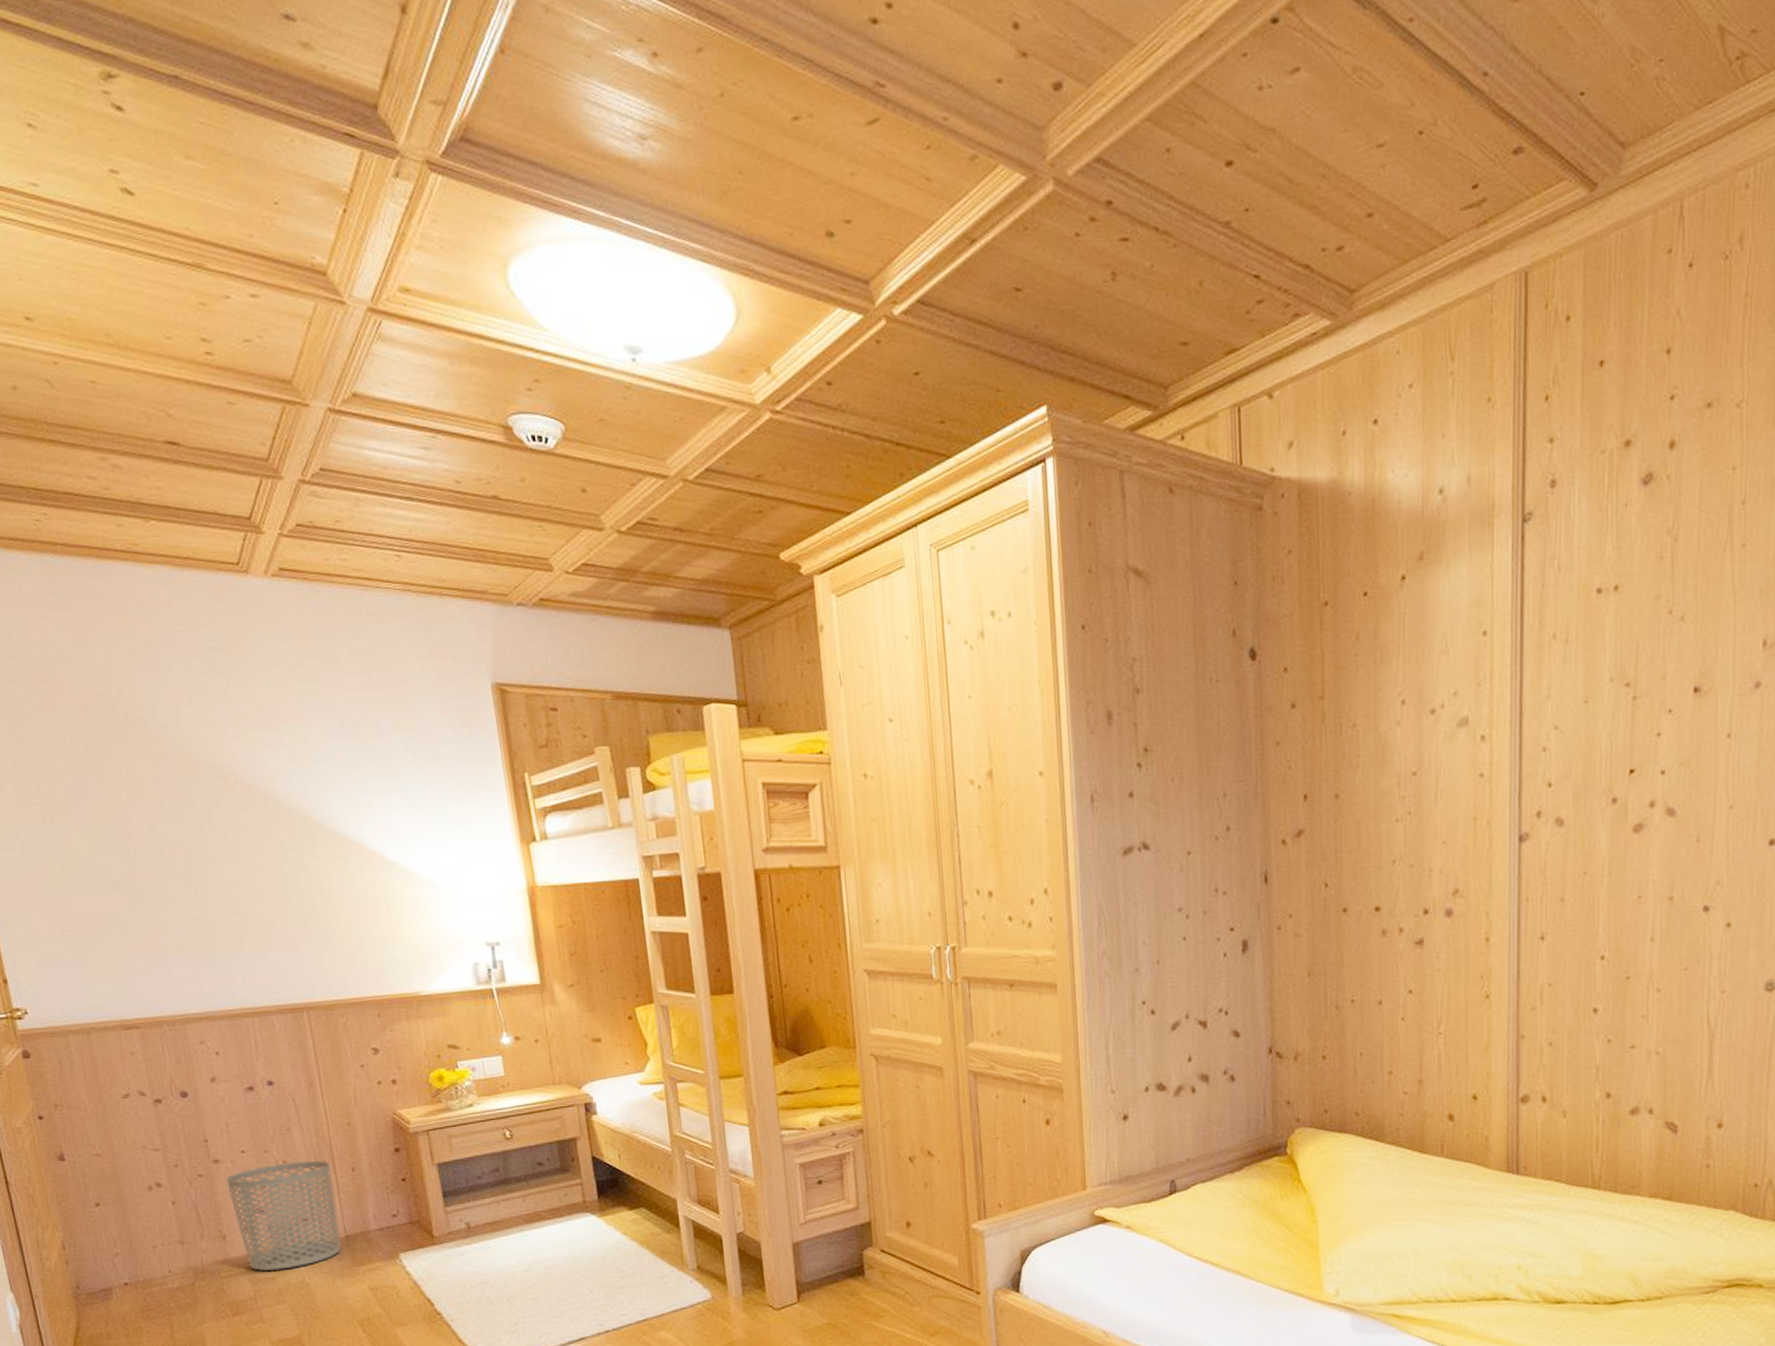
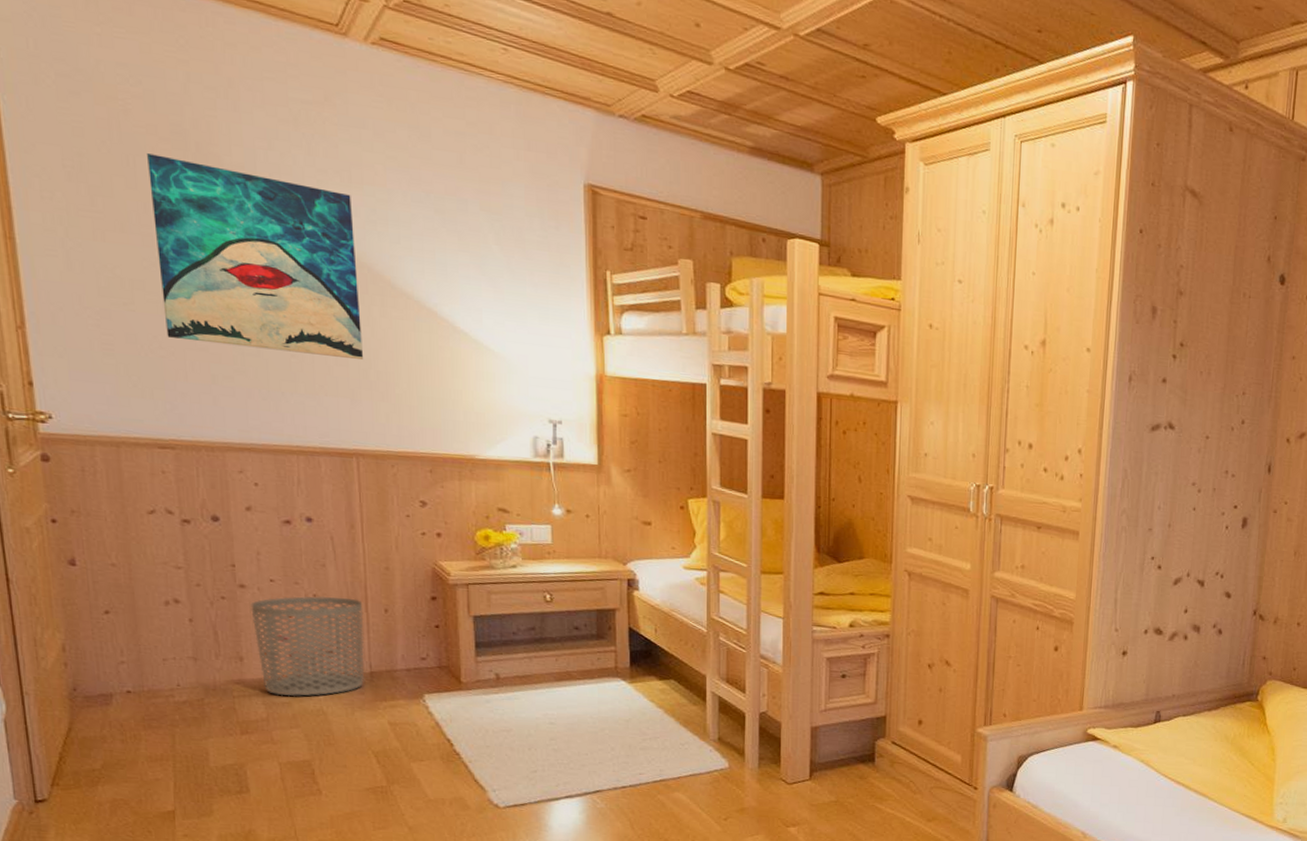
wall art: none [81,729,301,914] -> present [147,153,363,359]

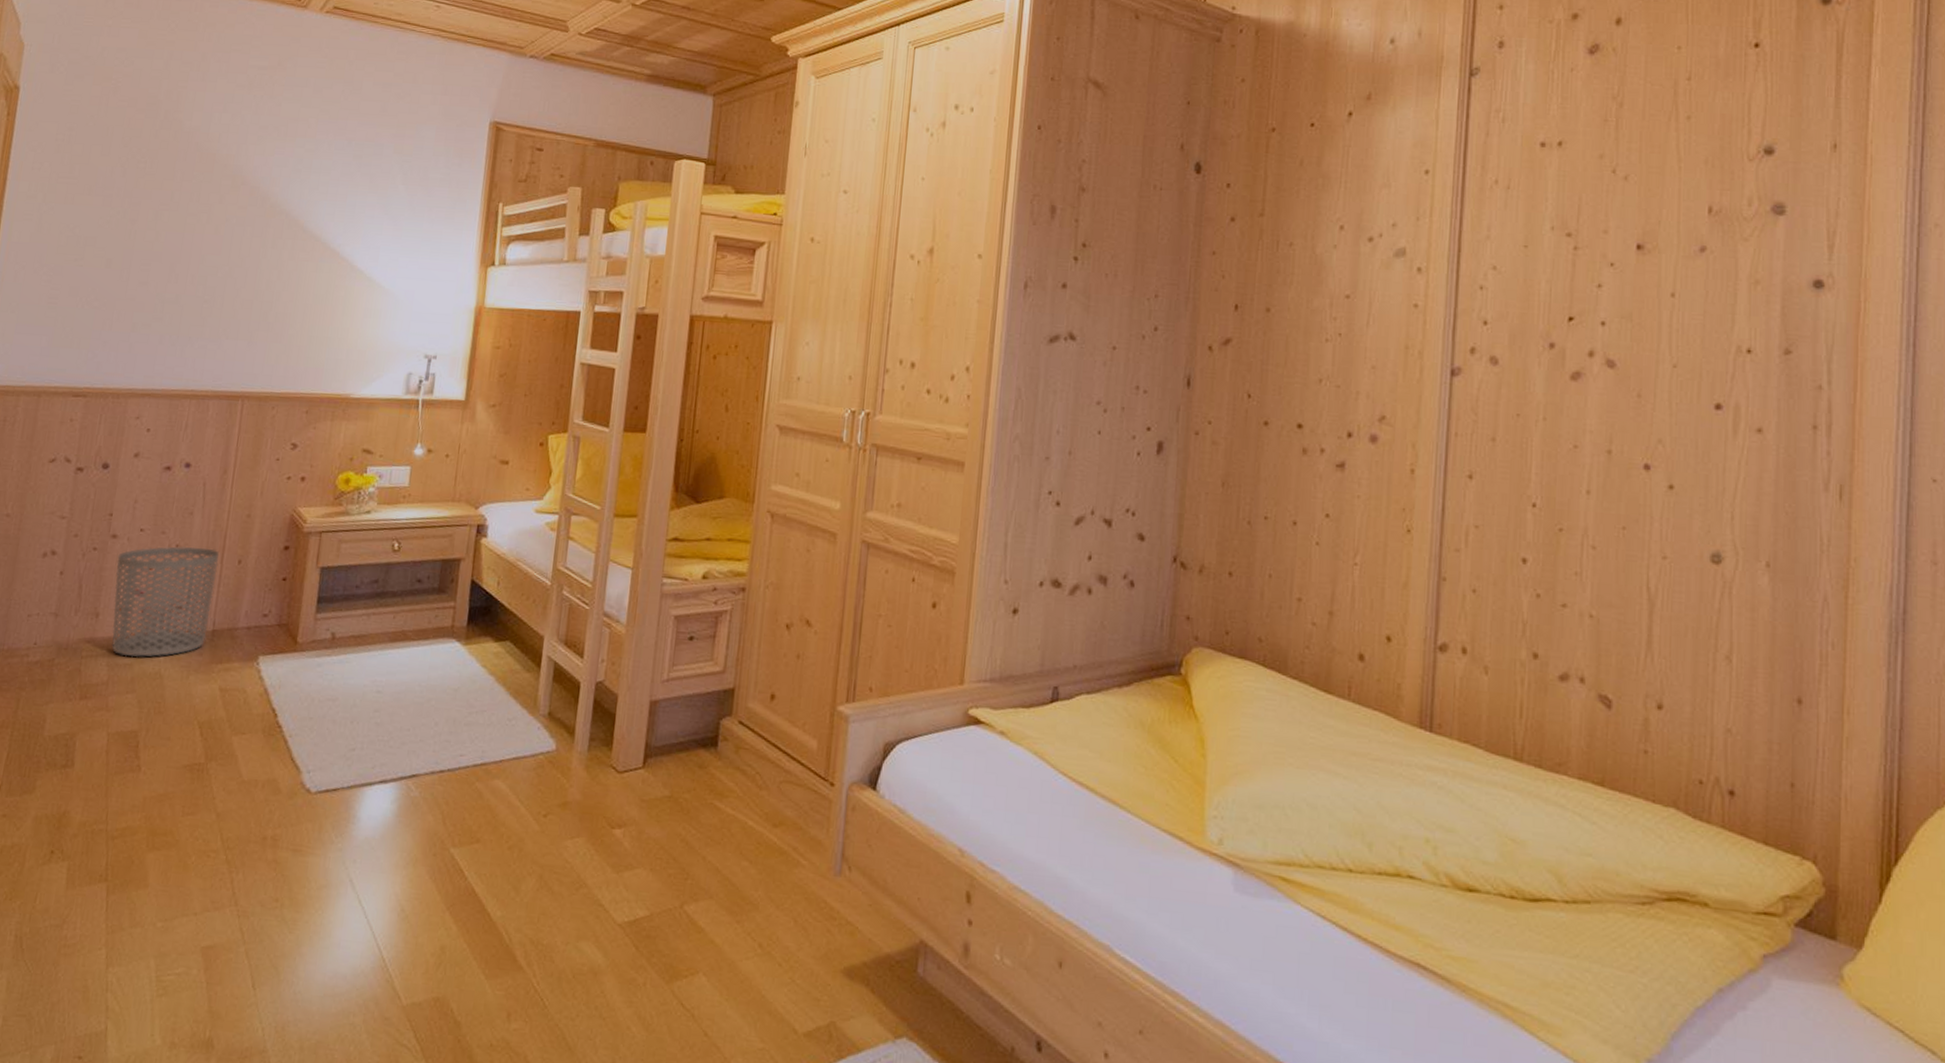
wall art: present [147,153,363,359] -> none [103,124,284,302]

